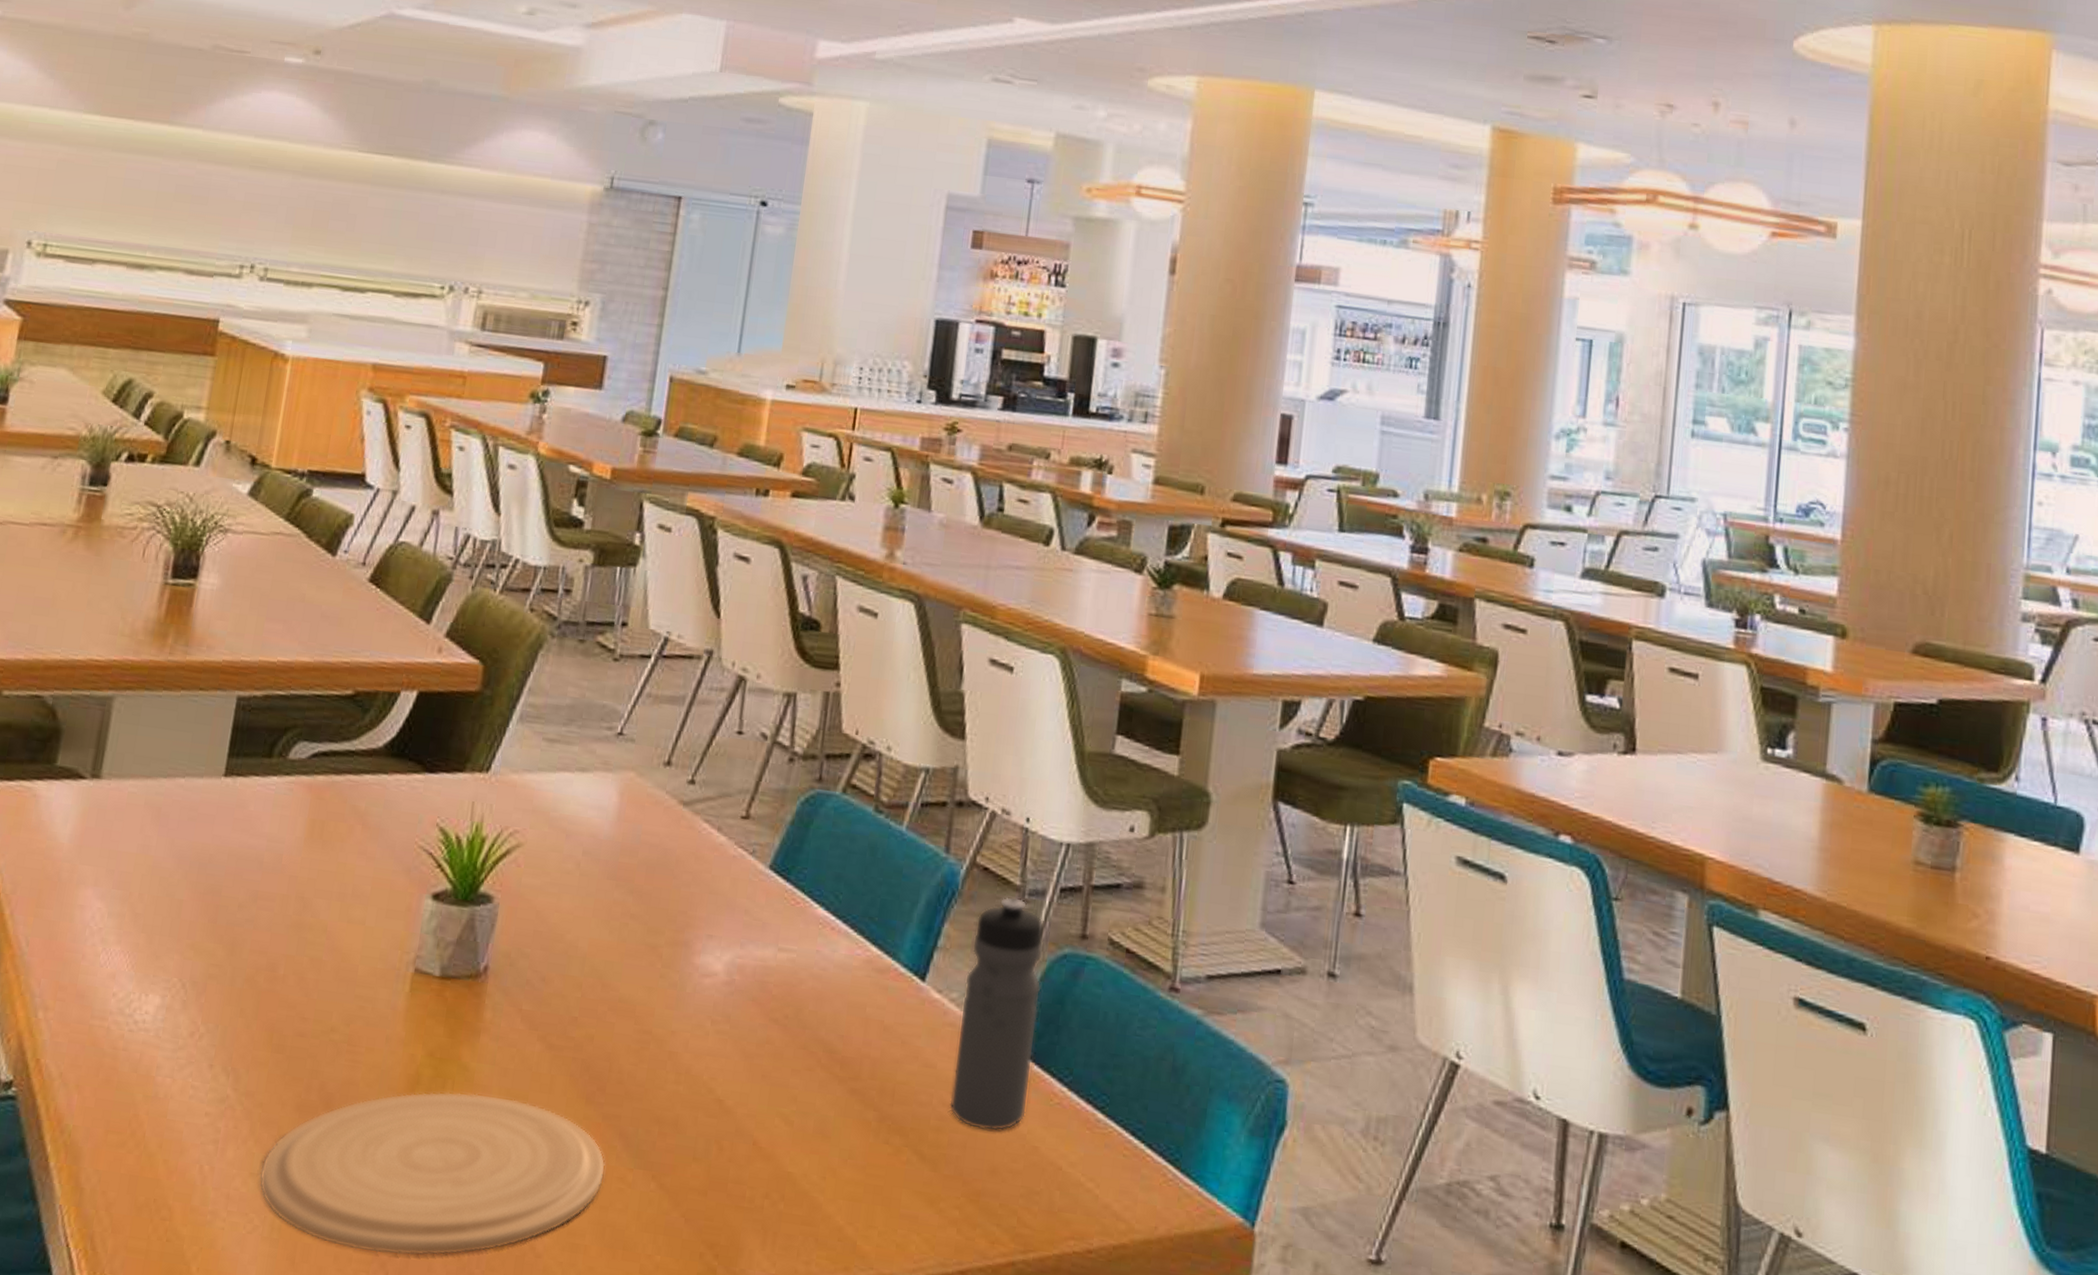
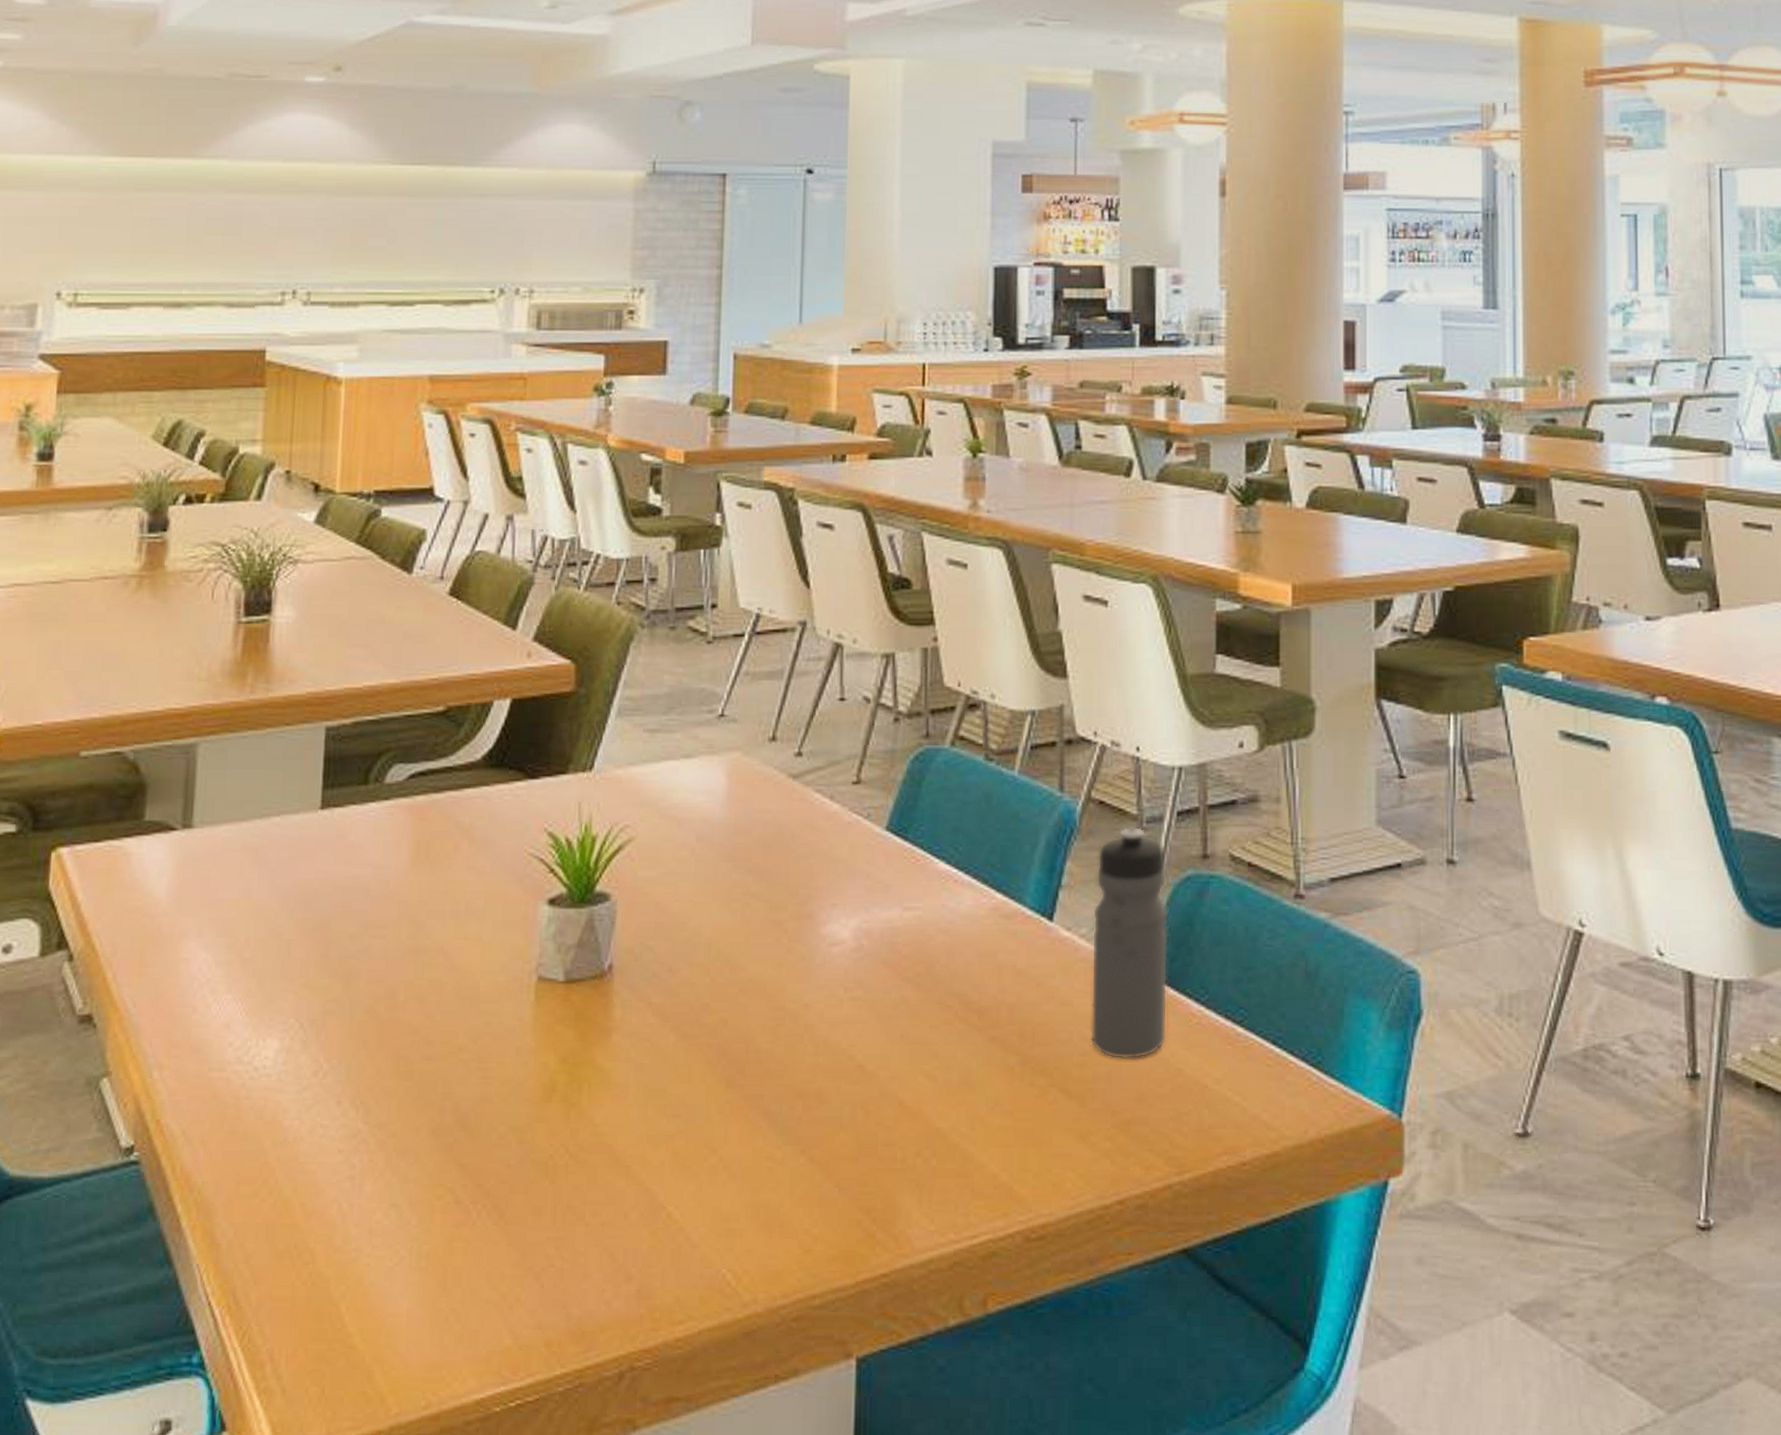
plate: present [259,1091,606,1256] -> none [401,1092,754,1266]

